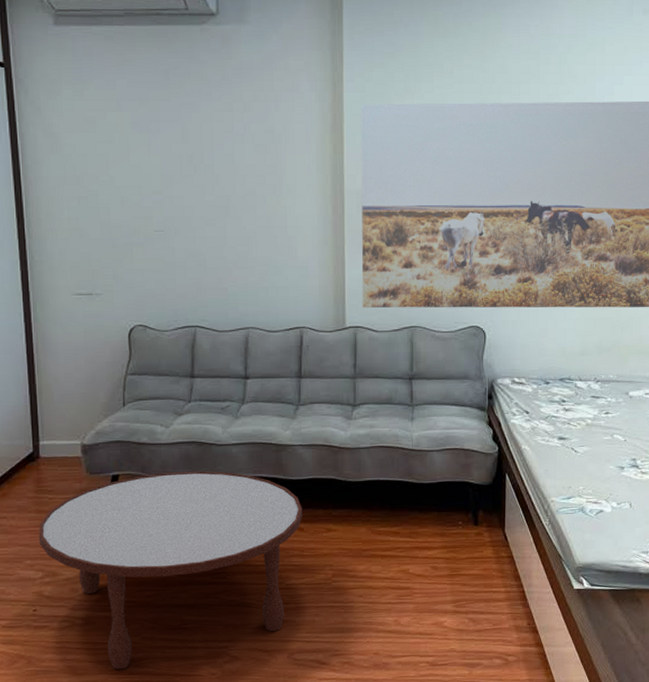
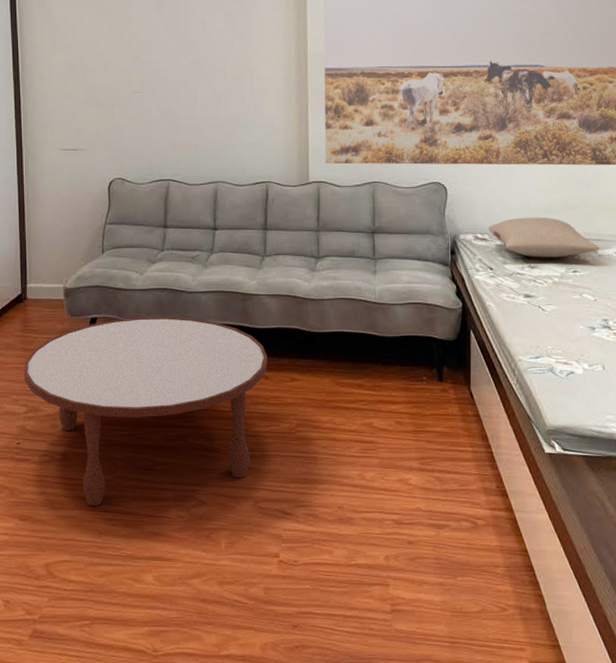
pillow: none [526,360,631,401] -> present [489,217,600,258]

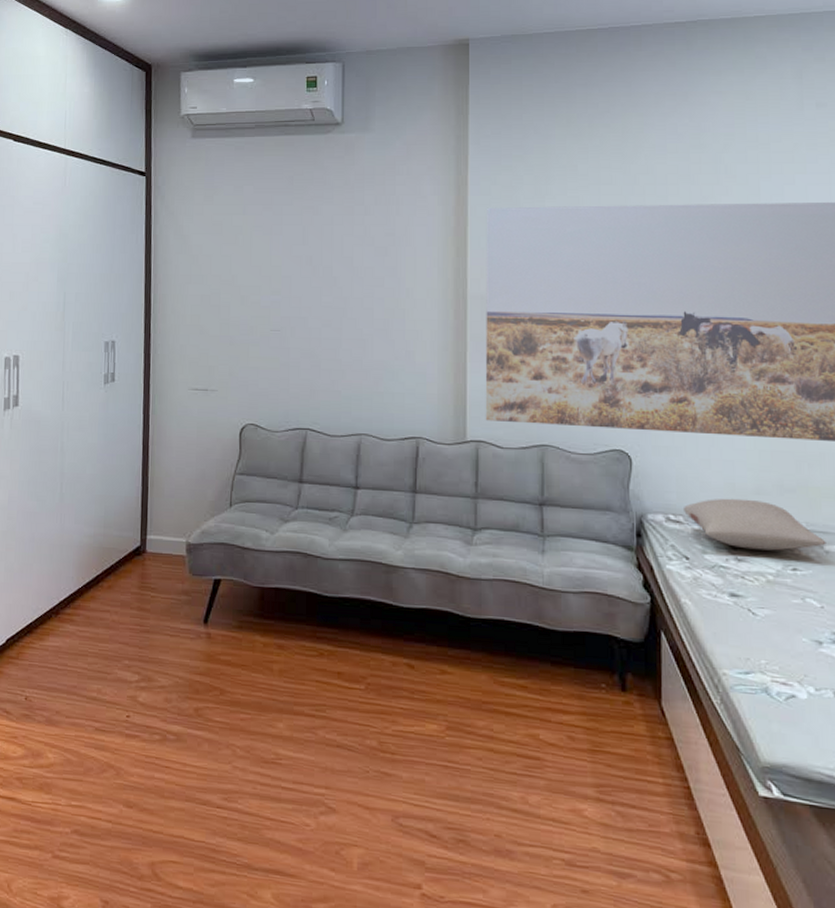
coffee table: present [23,317,267,507] -> none [138,582,413,801]

